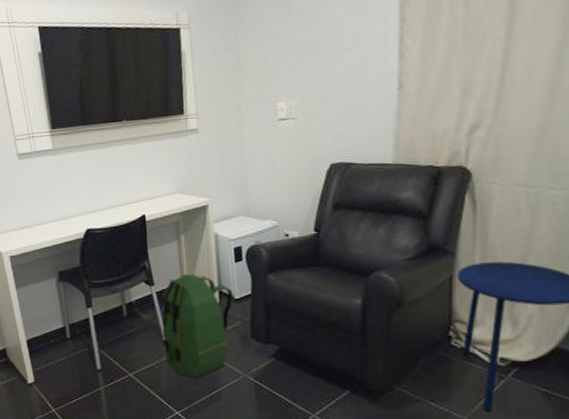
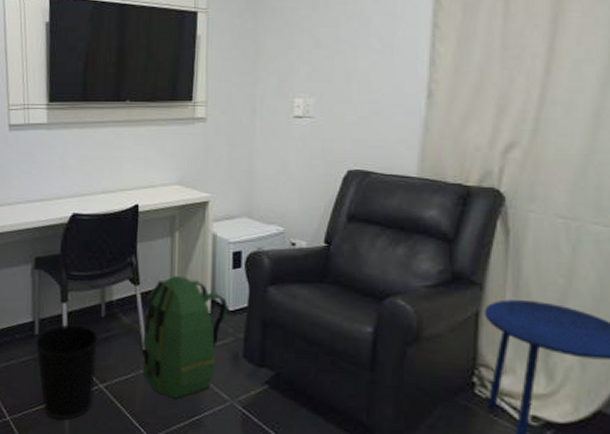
wastebasket: none [68,325,125,407] -> present [34,324,98,420]

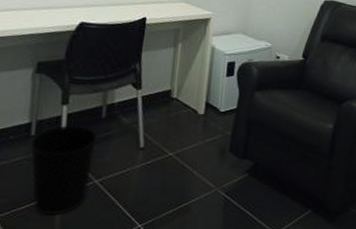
backpack: present [142,276,228,398] -> none [138,82,220,188]

